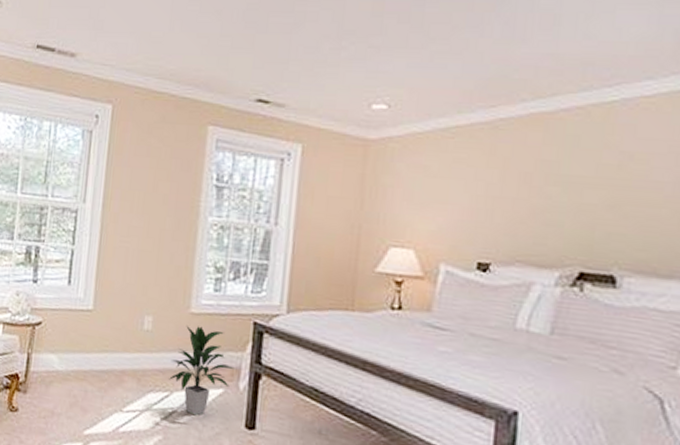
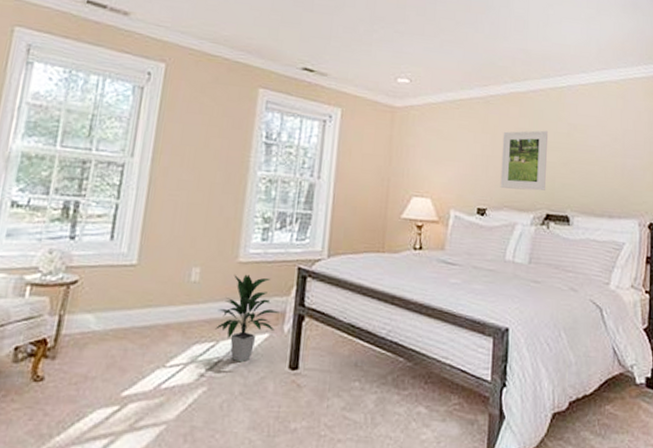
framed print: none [510,161,588,242] -> present [500,130,549,191]

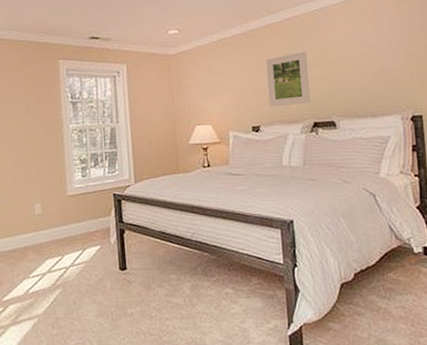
indoor plant: present [215,274,279,363] -> none [59,204,105,269]

